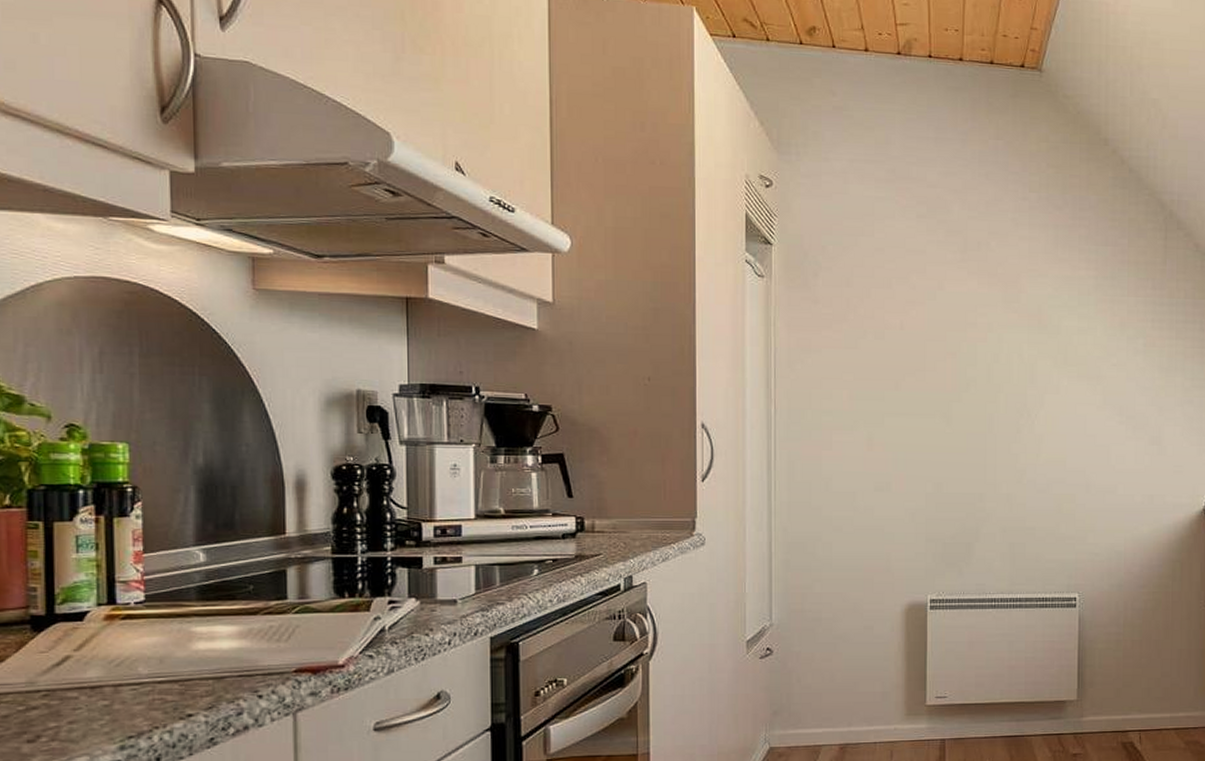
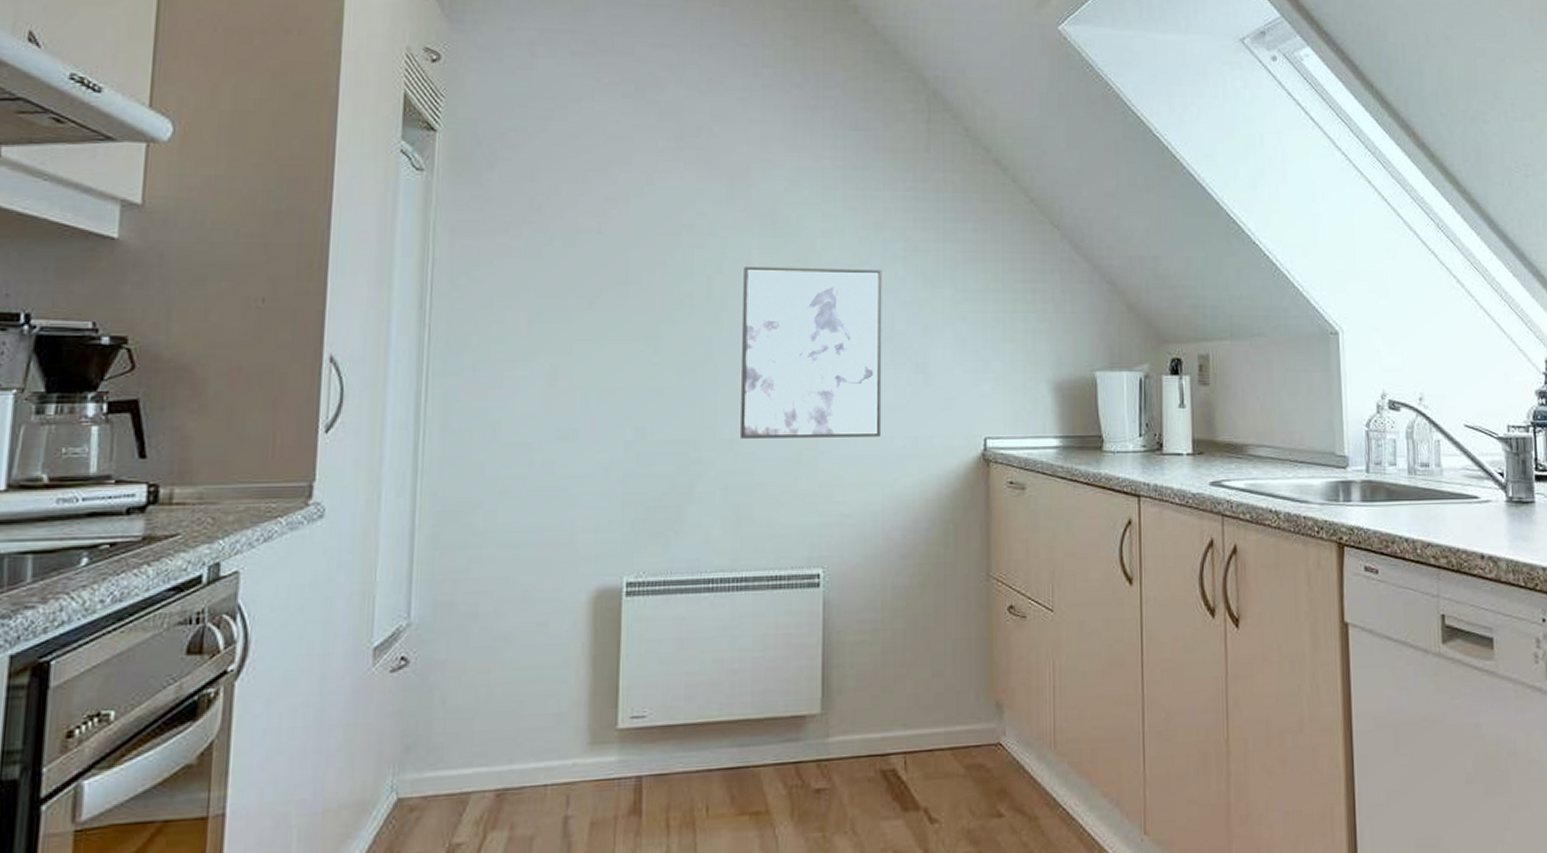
wall art: none [1015,357,1126,494] -> present [741,267,882,439]

